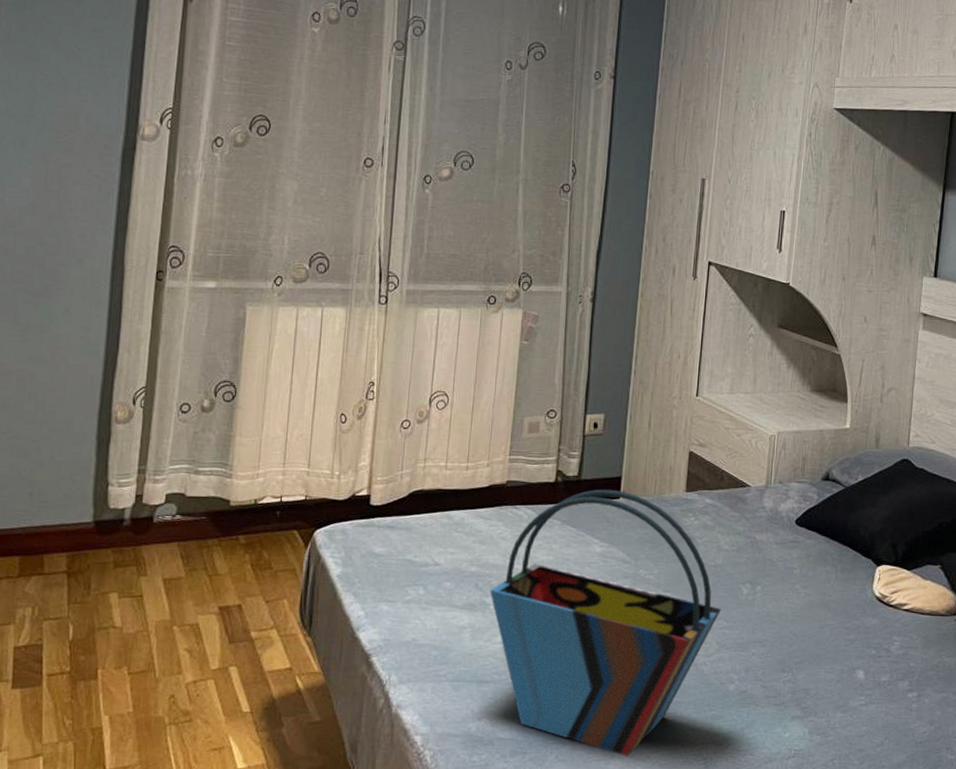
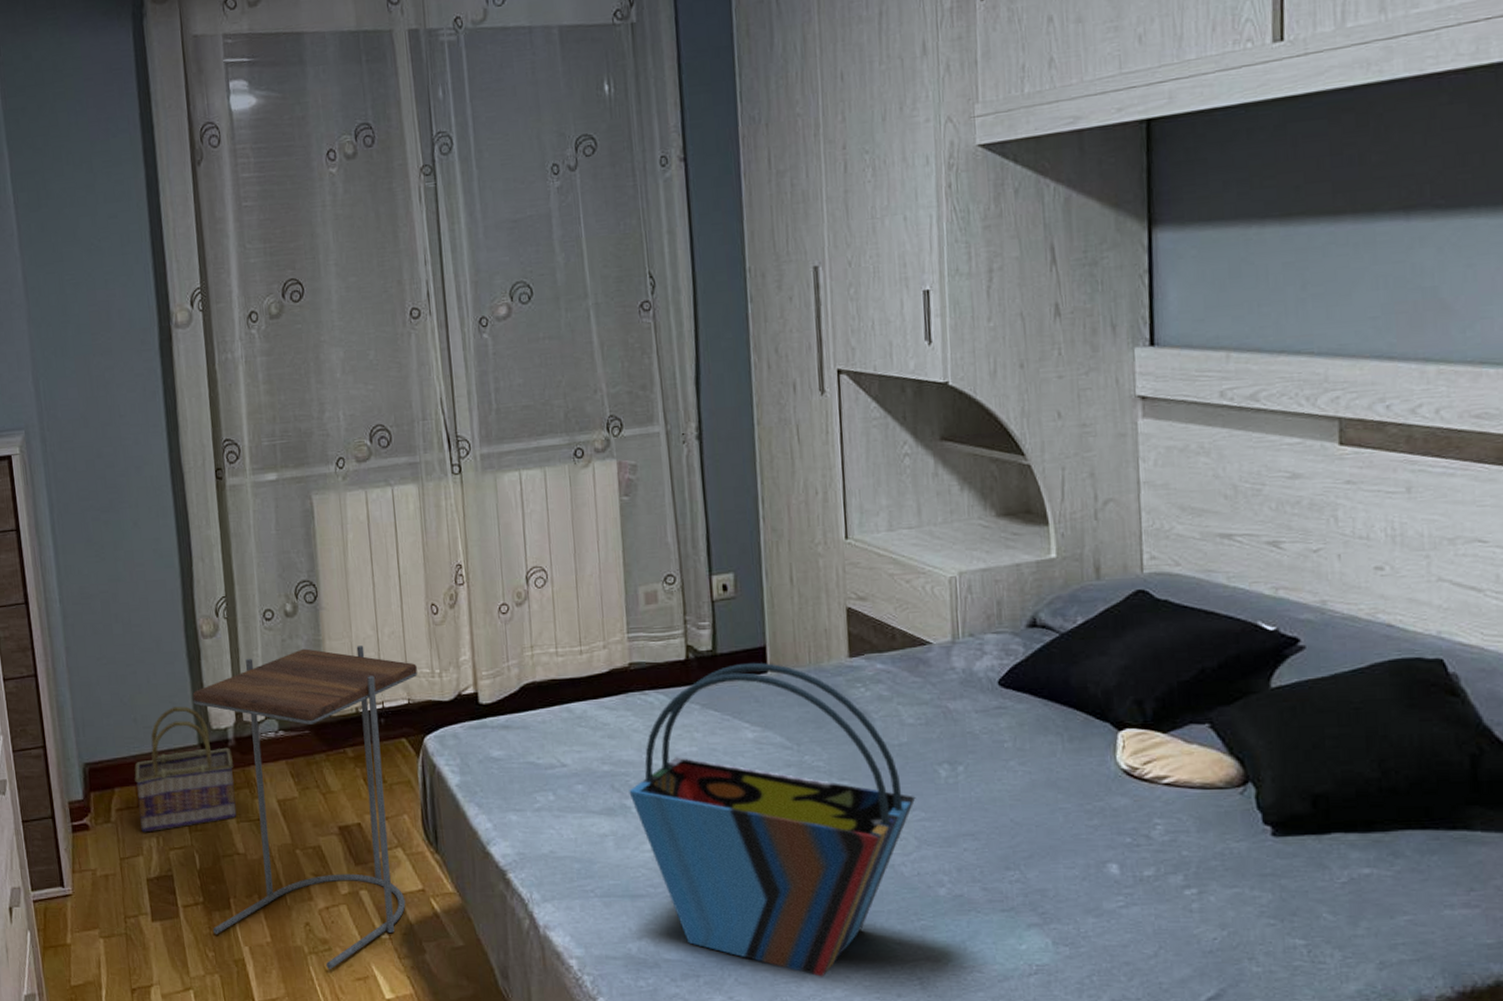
basket: none [17,484,126,602] -> present [134,706,237,833]
side table: none [75,442,318,739] -> present [192,645,418,969]

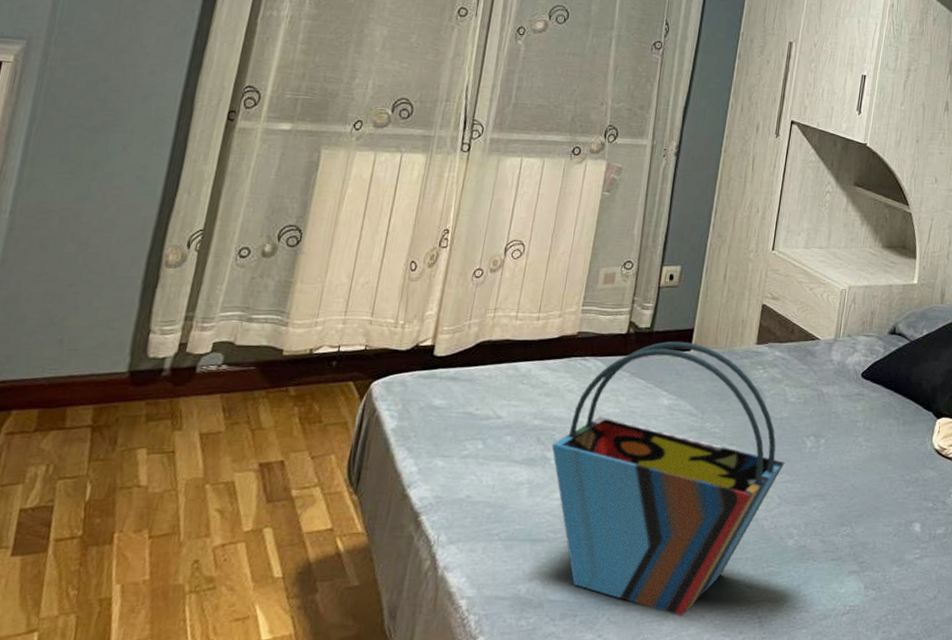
basket: present [134,706,237,833] -> none [30,331,164,460]
side table: present [192,645,418,969] -> none [84,288,383,609]

